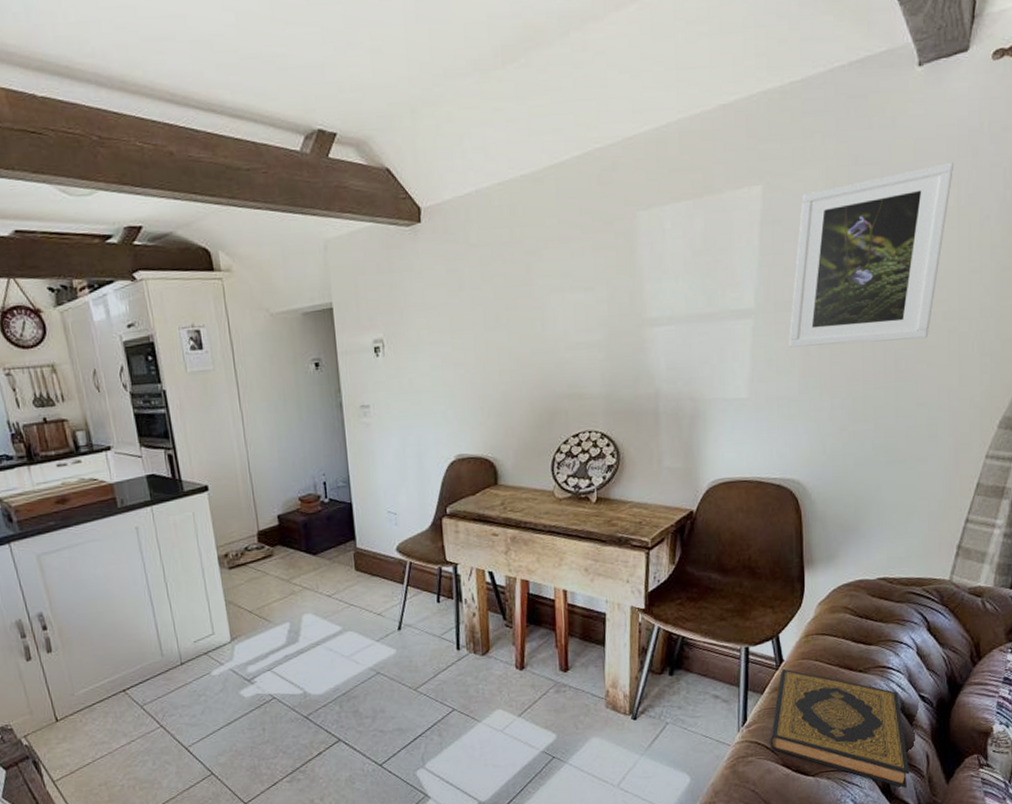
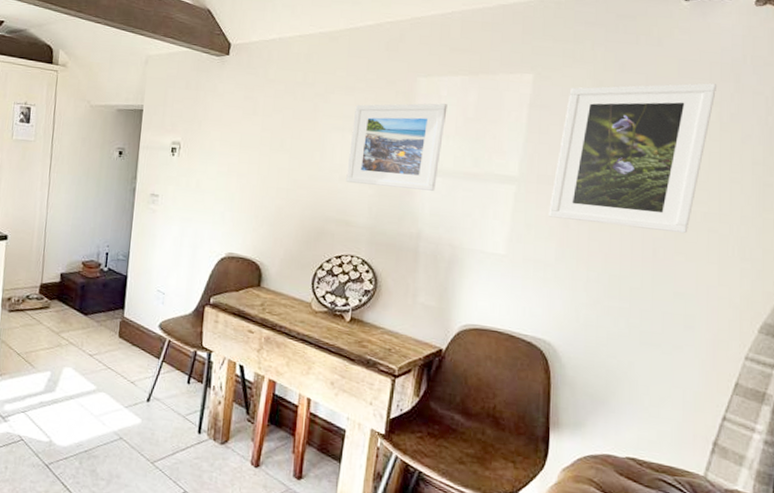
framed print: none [572,238,673,350] -> present [346,103,448,191]

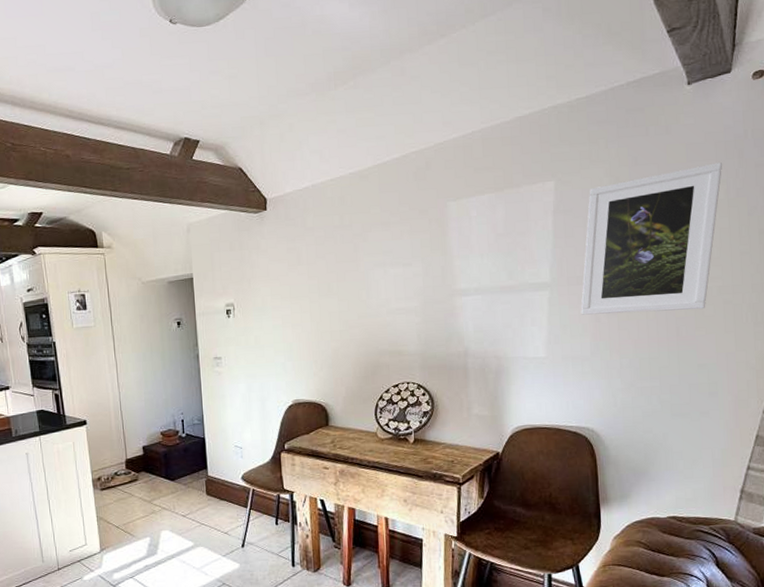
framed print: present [346,103,448,191] -> none [392,224,479,314]

